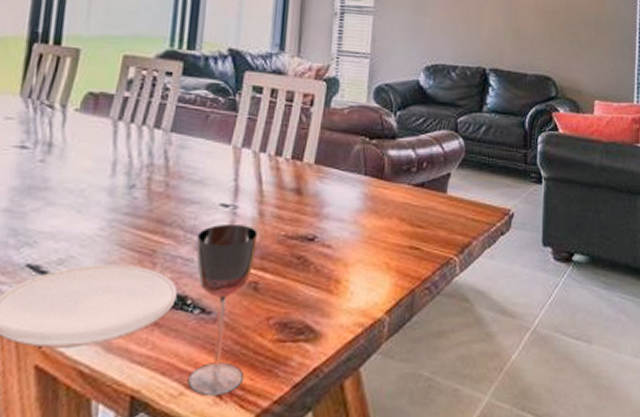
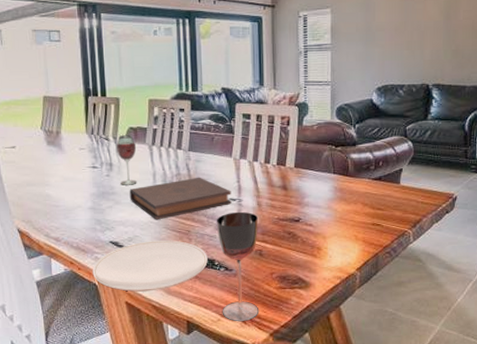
wineglass: none [60,102,95,177] -> present [116,135,137,185]
book: none [70,170,224,233] -> present [129,177,232,220]

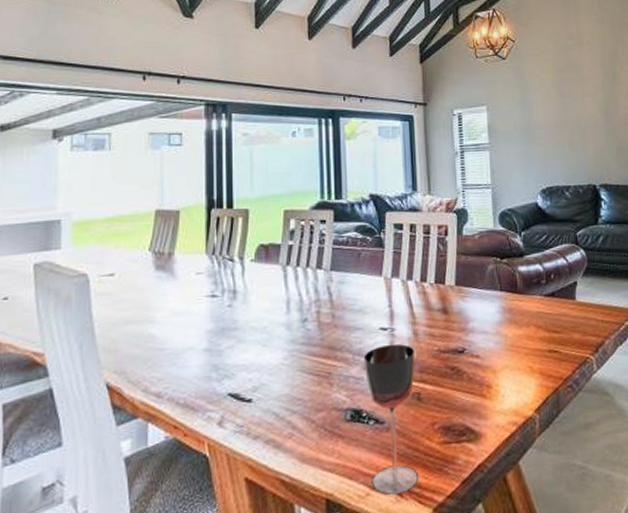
plate: present [92,240,208,292] -> none [203,387,353,463]
wineglass: present [116,135,137,185] -> none [243,254,268,318]
book: present [129,177,232,220] -> none [256,302,382,361]

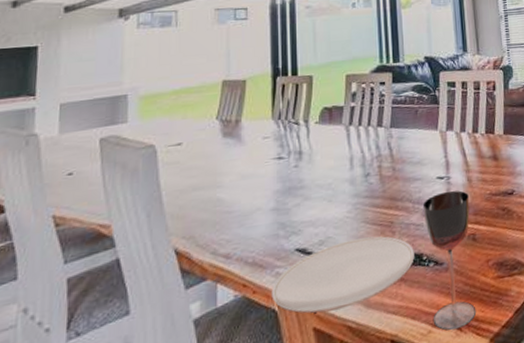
plate: none [203,387,353,463] -> present [271,236,414,314]

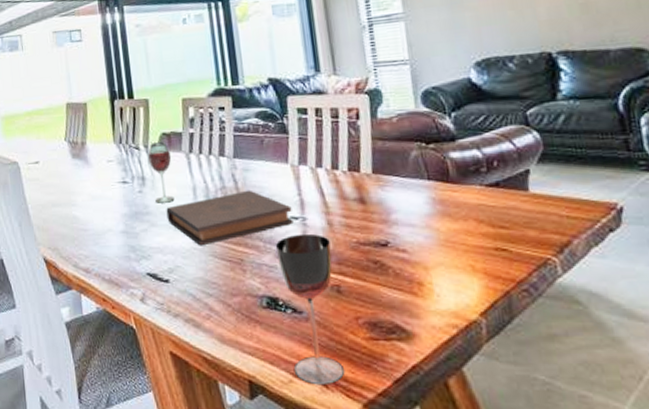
plate: present [271,236,414,314] -> none [128,272,269,339]
wineglass: none [308,116,331,176] -> present [148,142,175,203]
book: none [321,156,439,214] -> present [166,190,294,246]

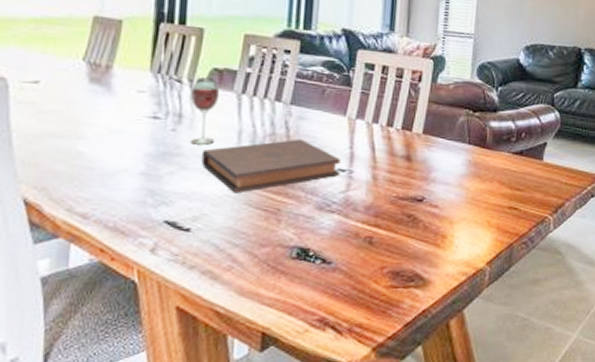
wineglass: present [275,233,345,384] -> none [311,186,371,332]

